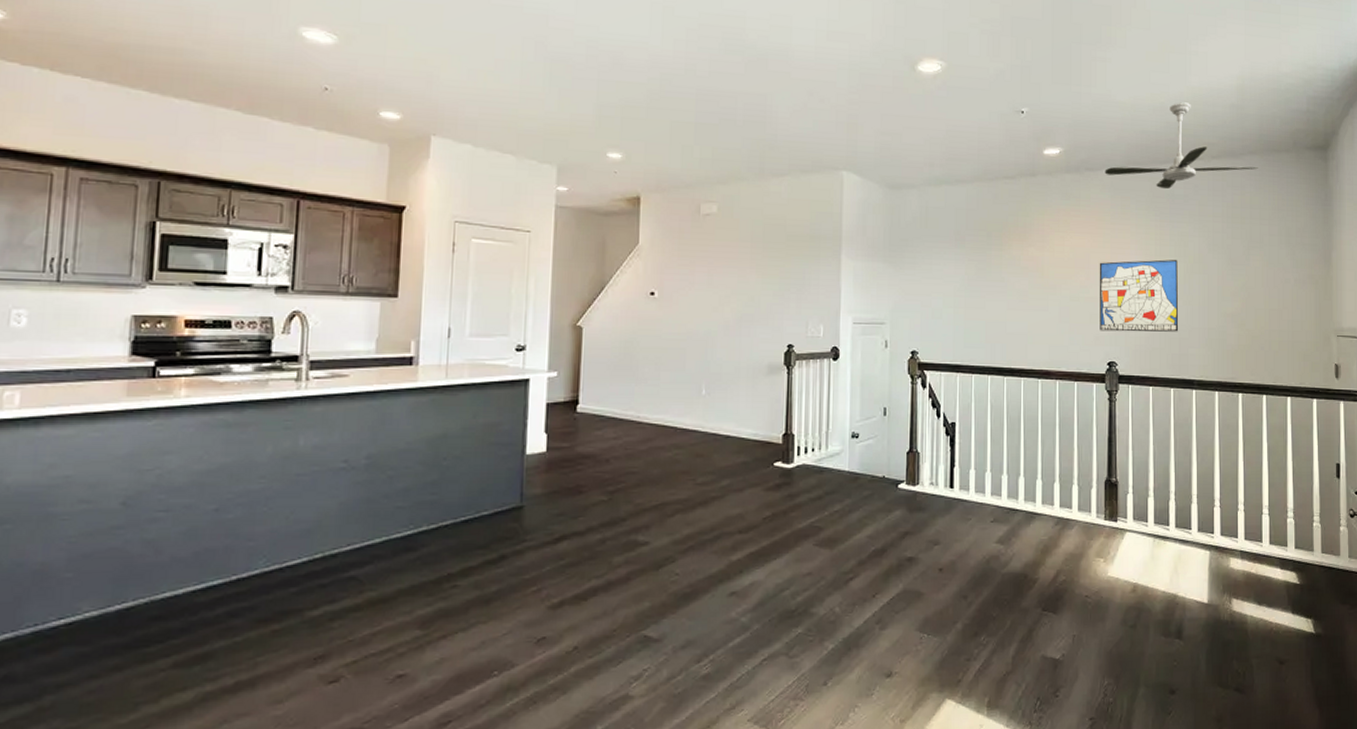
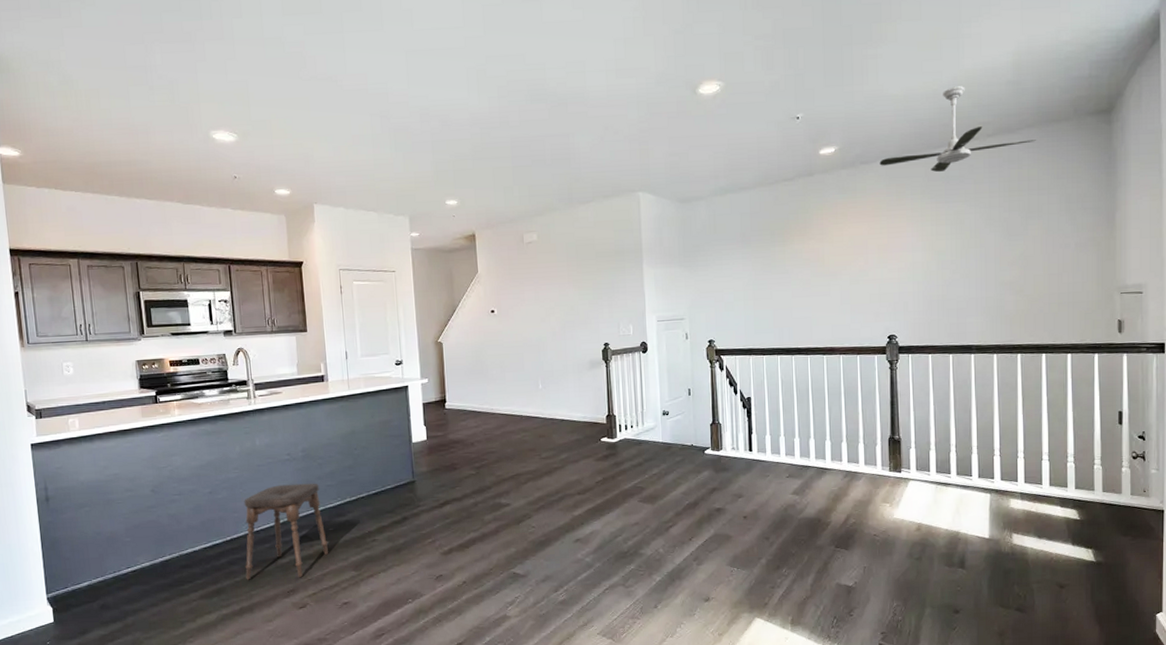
stool: none [252,503,386,640] -> present [244,483,329,580]
wall art: present [1099,259,1179,332] -> none [876,237,956,309]

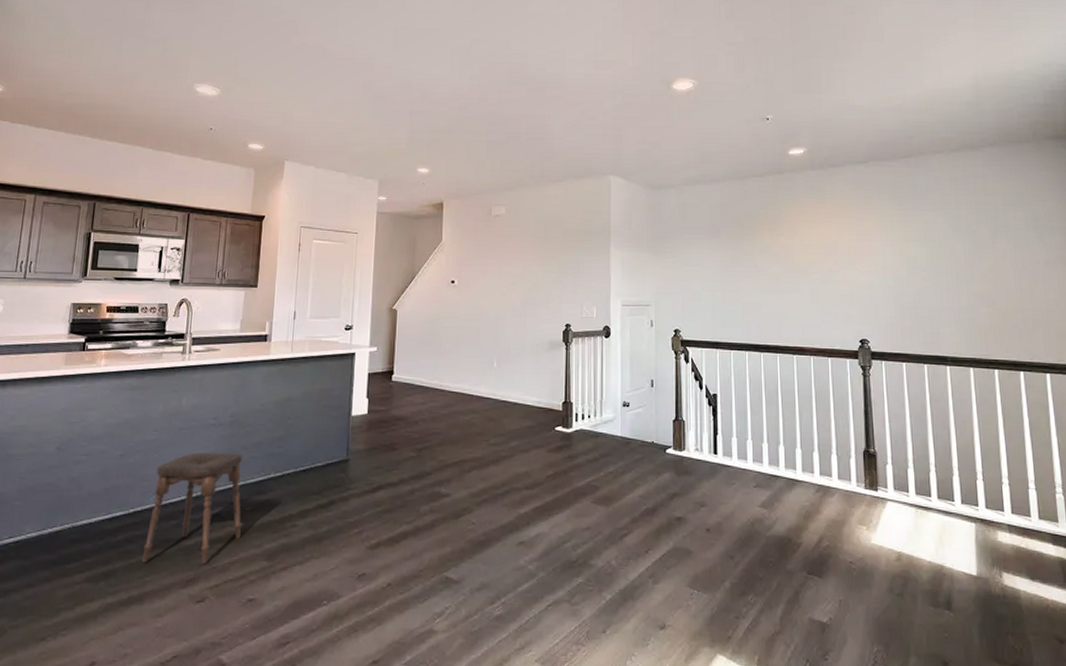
ceiling fan: present [879,86,1037,173] -> none [847,103,999,181]

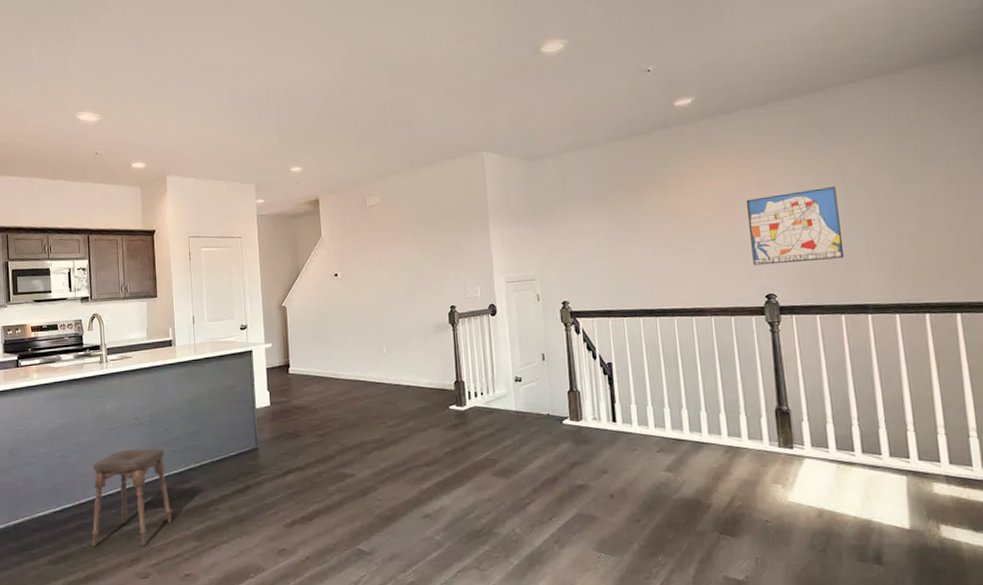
wall art: none [846,245,929,312] -> present [746,187,845,266]

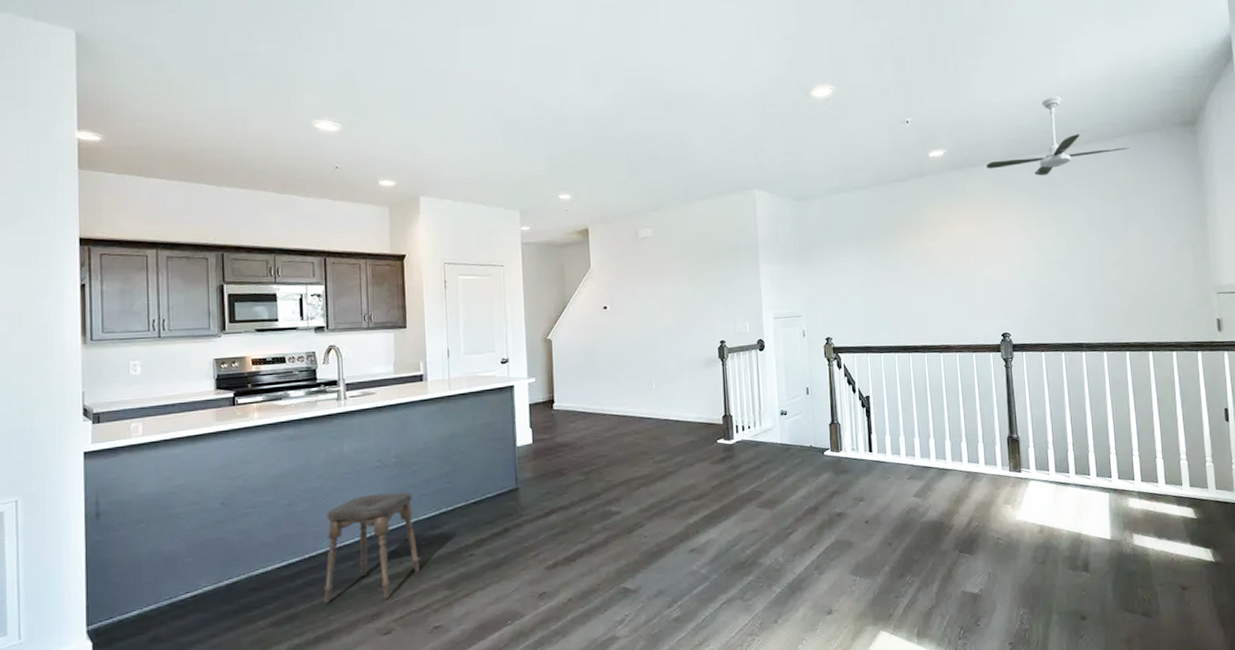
ceiling fan: none [742,28,926,119] -> present [986,96,1130,176]
wall art: present [746,187,845,266] -> none [987,238,1065,307]

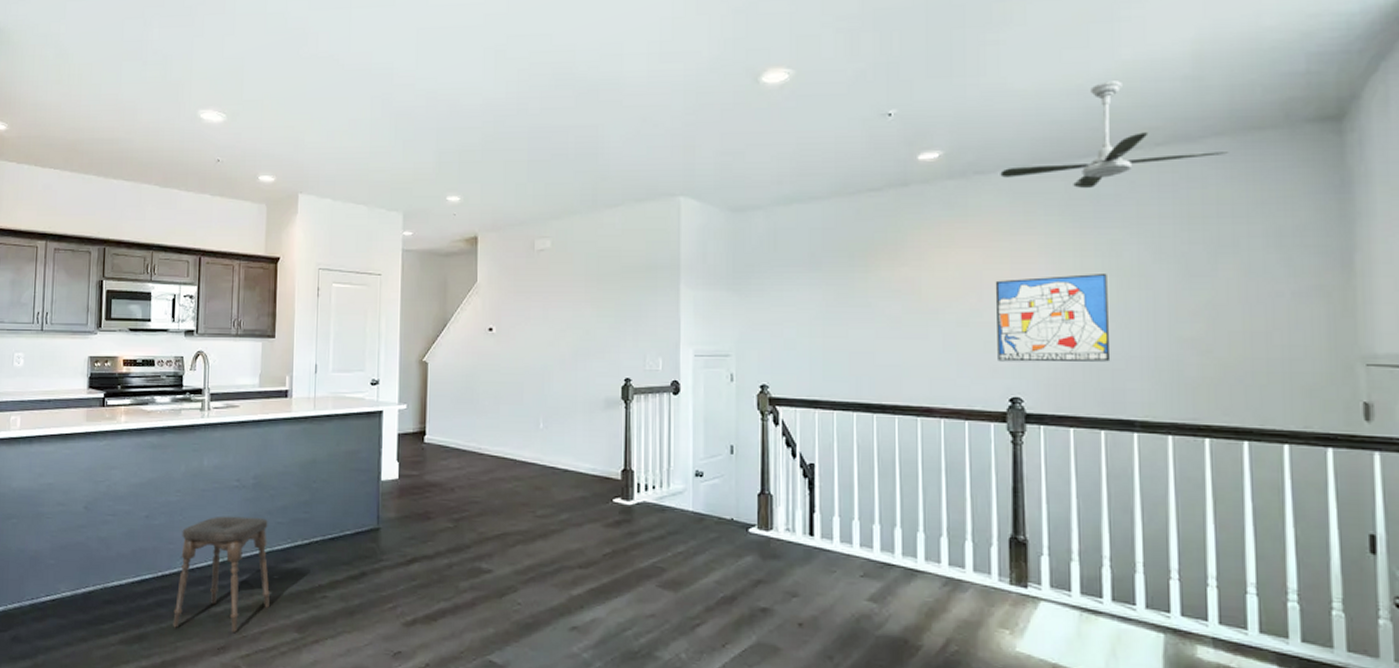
wall art: none [987,238,1065,307] -> present [995,274,1111,362]

